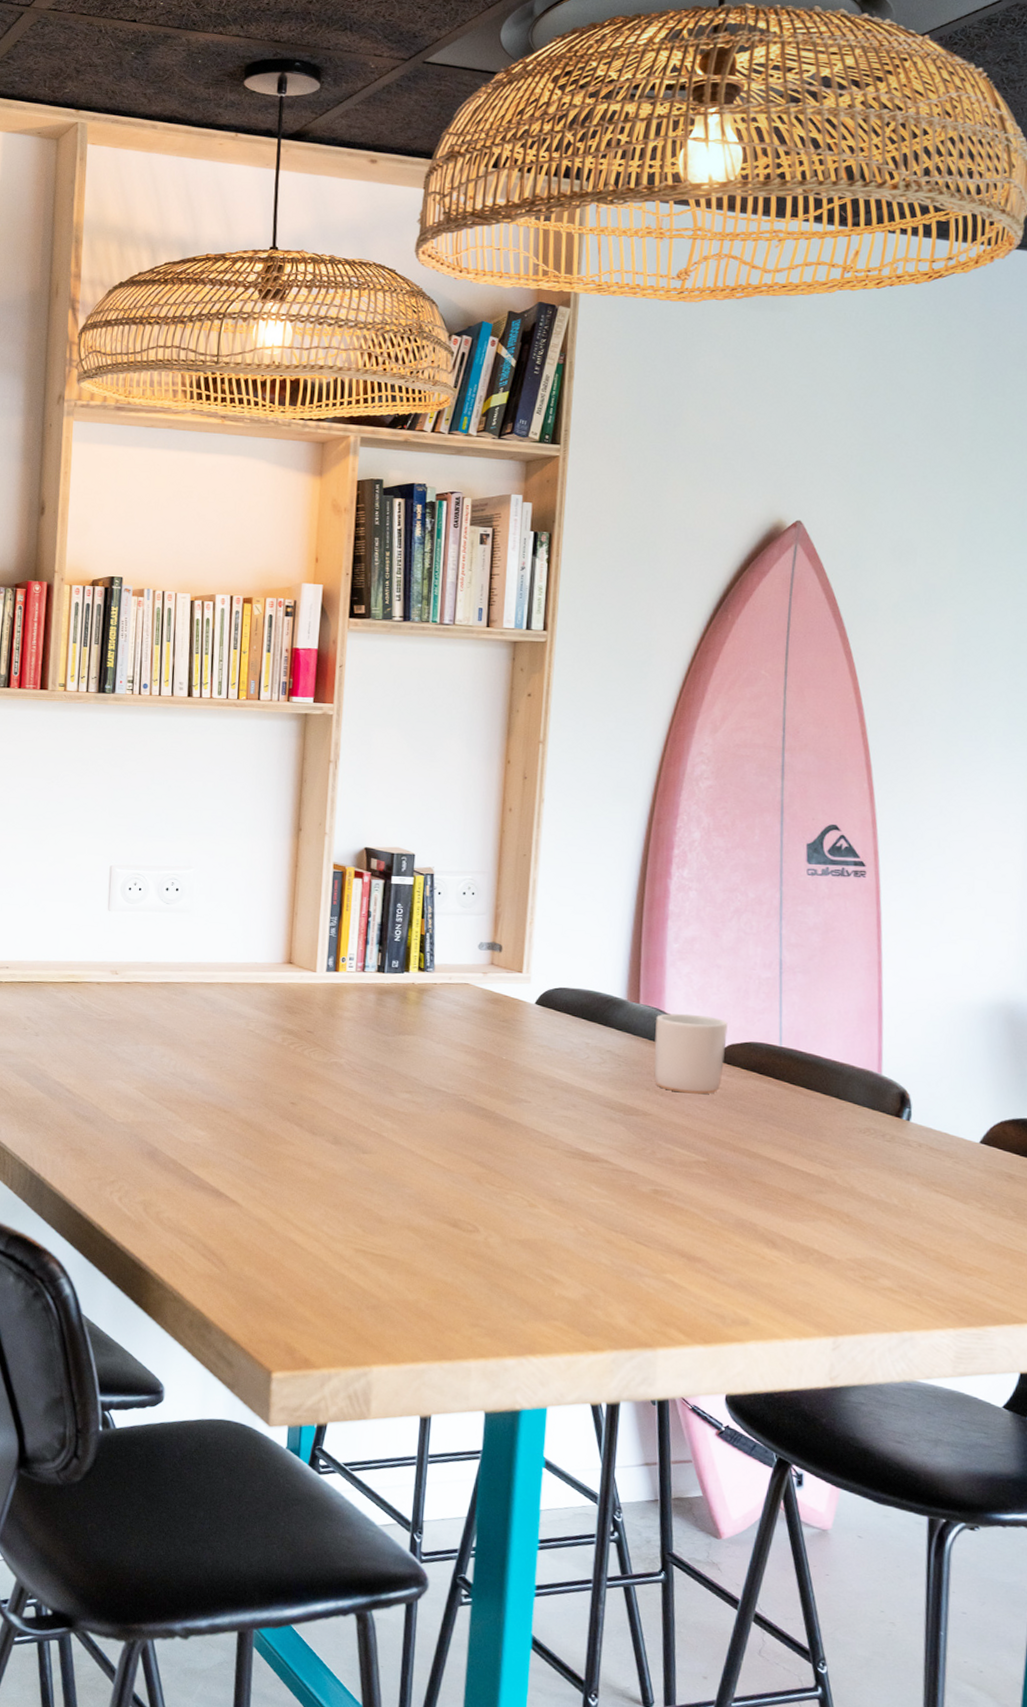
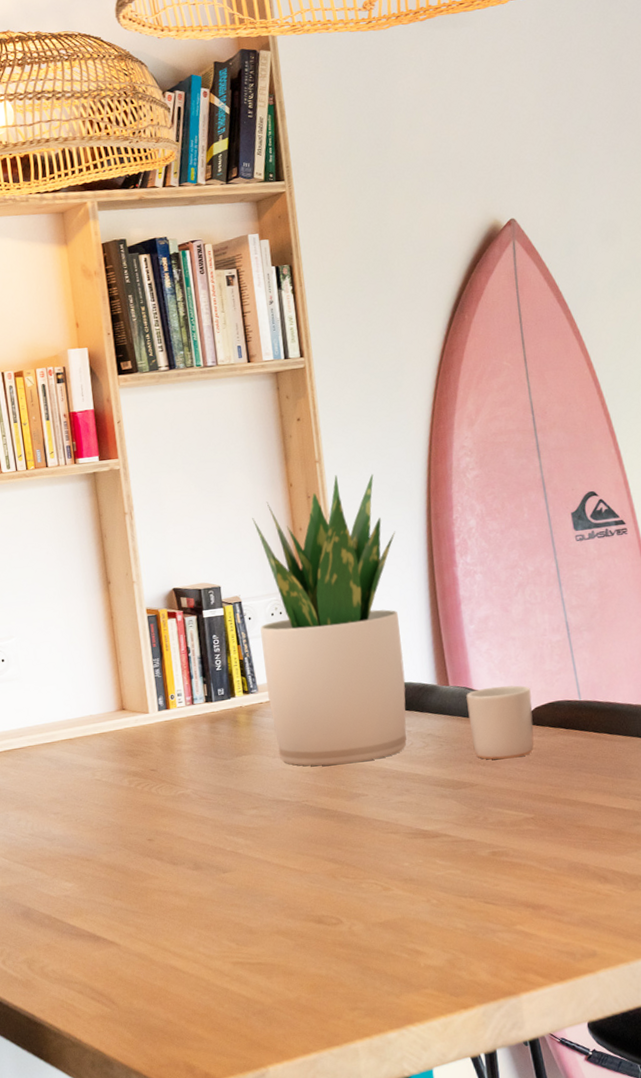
planter: none [443,759,611,1067] -> present [252,474,407,766]

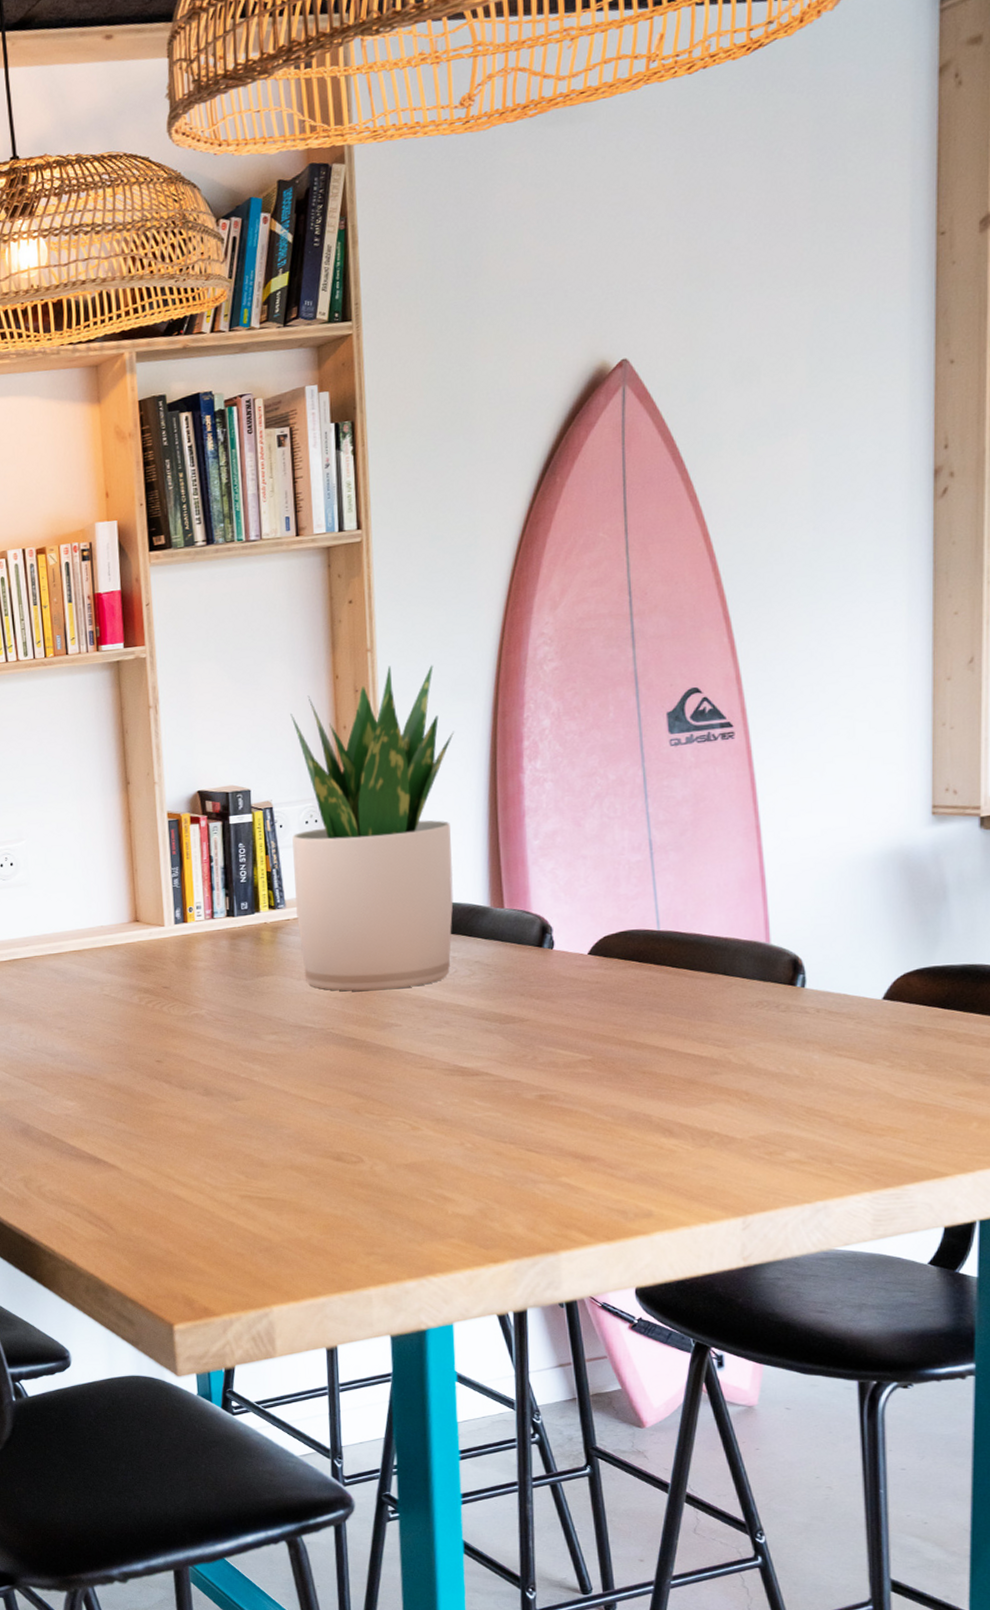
mug: present [466,685,534,760] -> none [523,910,601,993]

